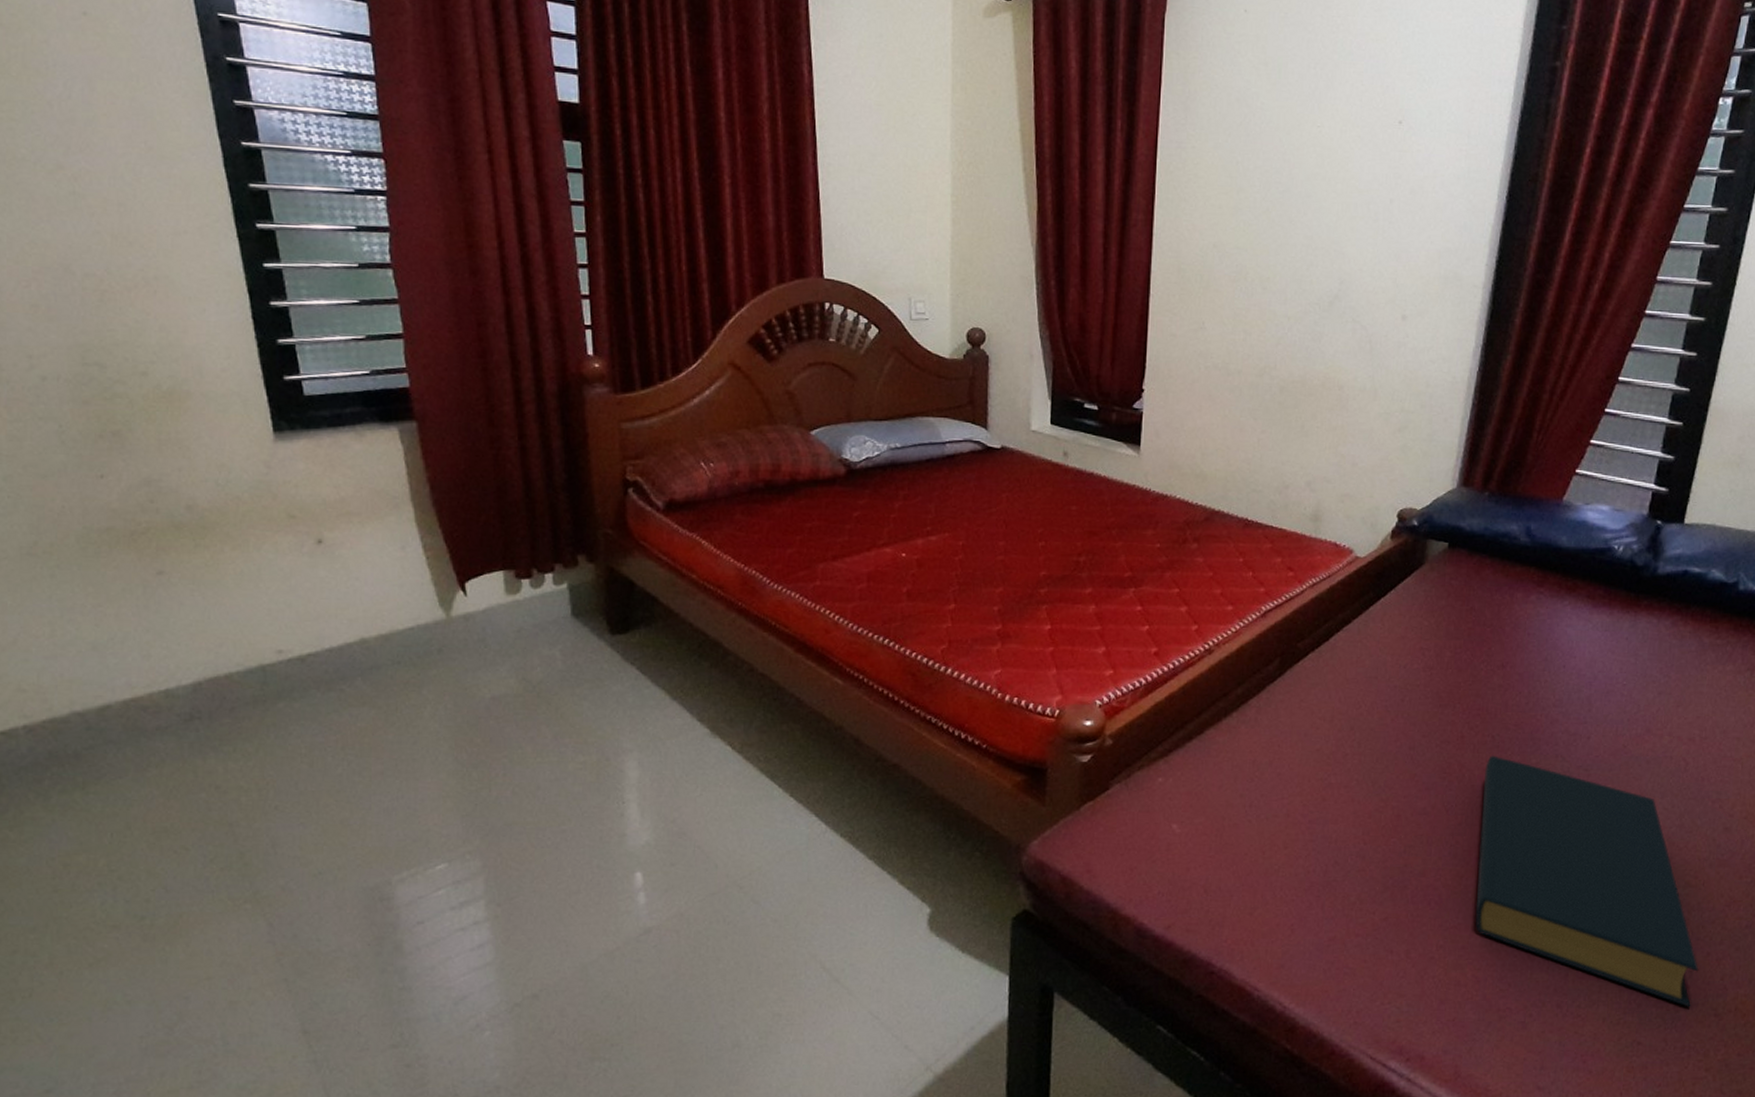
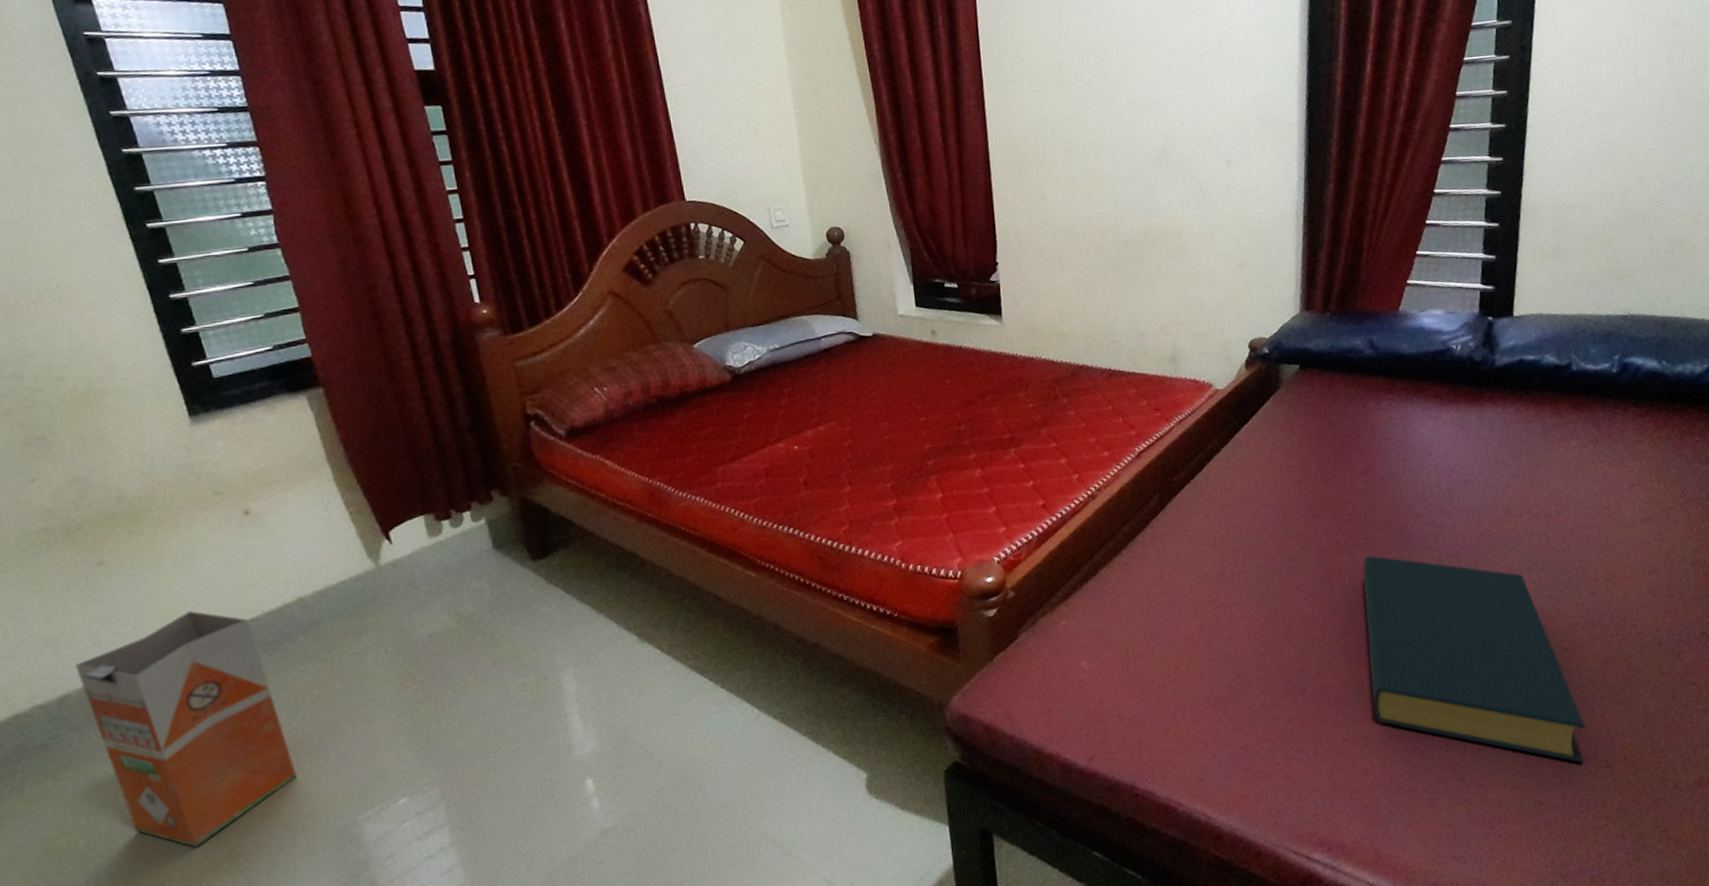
waste bin: none [121,636,334,884] -> present [75,611,297,848]

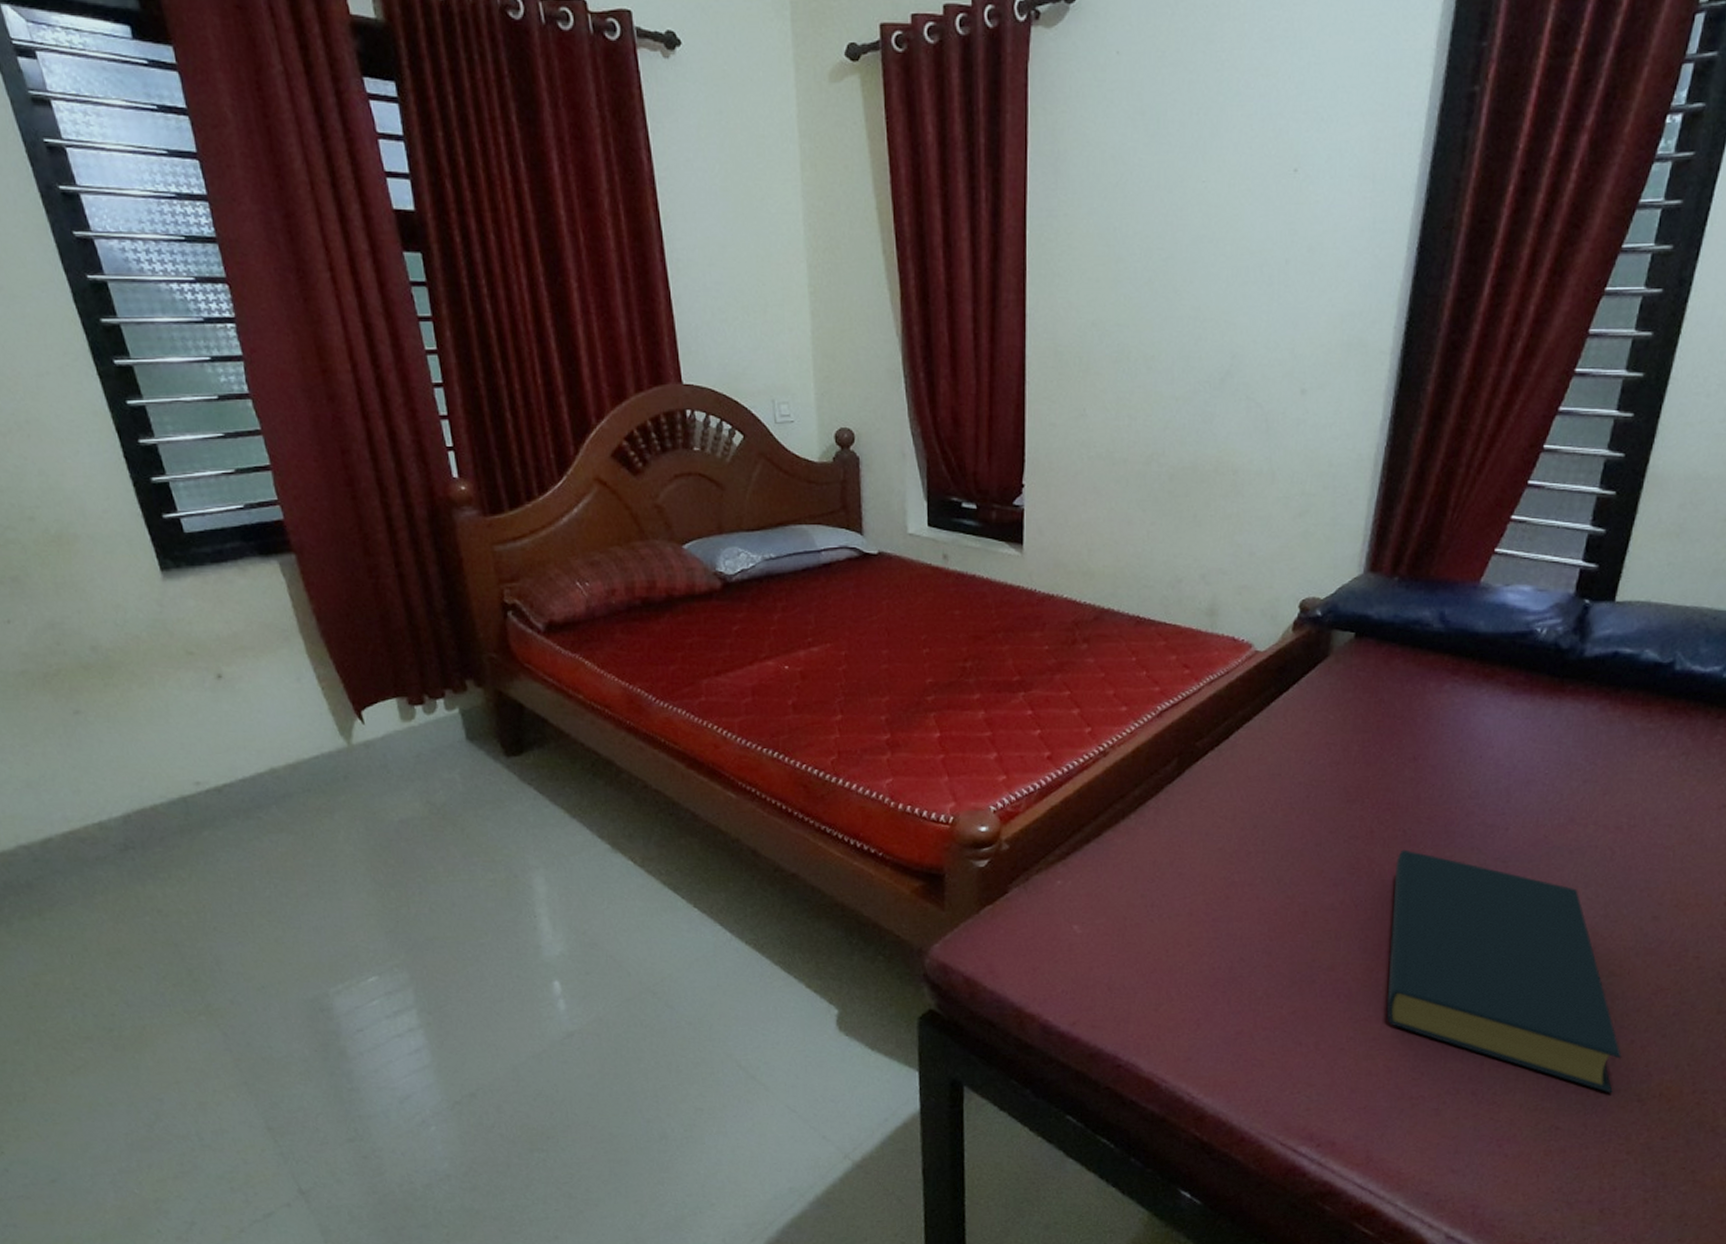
waste bin: present [75,611,297,848] -> none [56,770,270,999]

